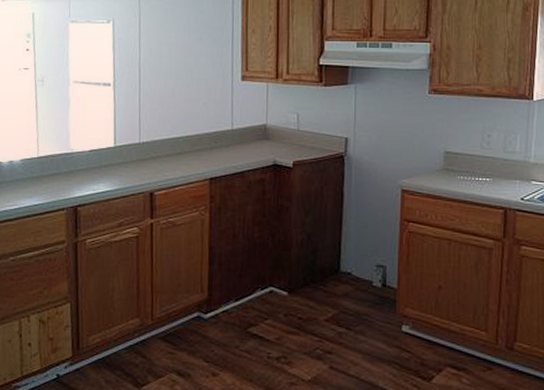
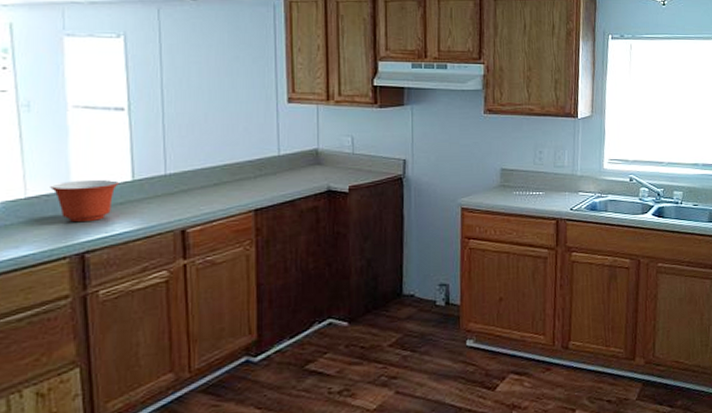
mixing bowl: none [55,144,104,180] -> present [50,179,119,223]

